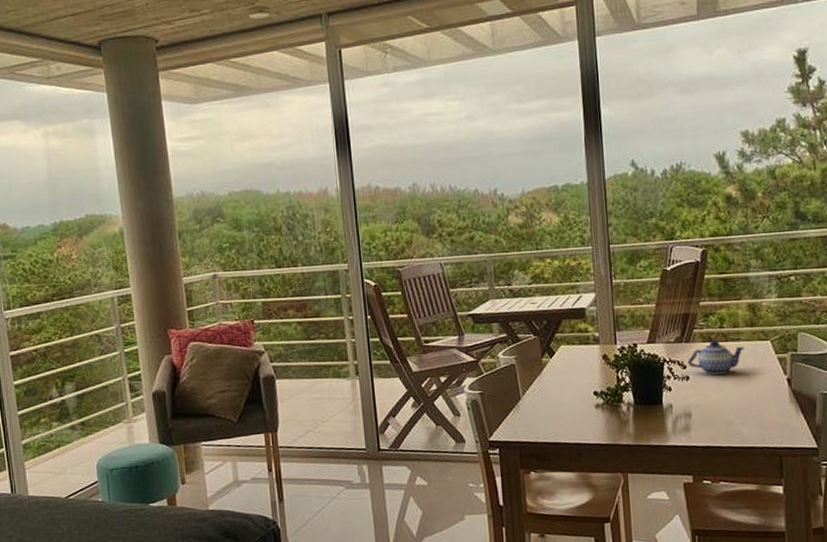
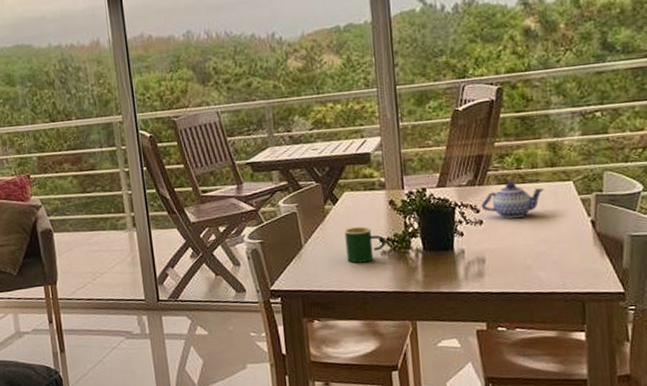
mug: none [560,380,599,416] -> present [344,226,385,263]

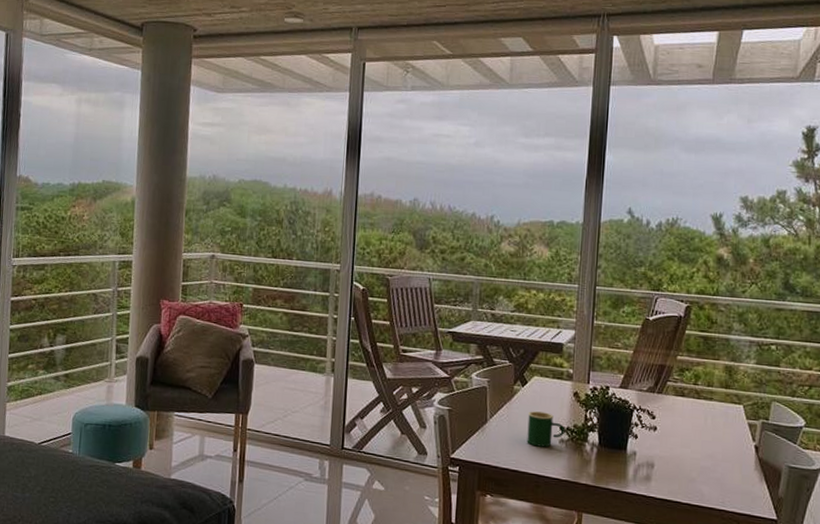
teapot: present [481,182,544,218] -> none [657,395,716,431]

